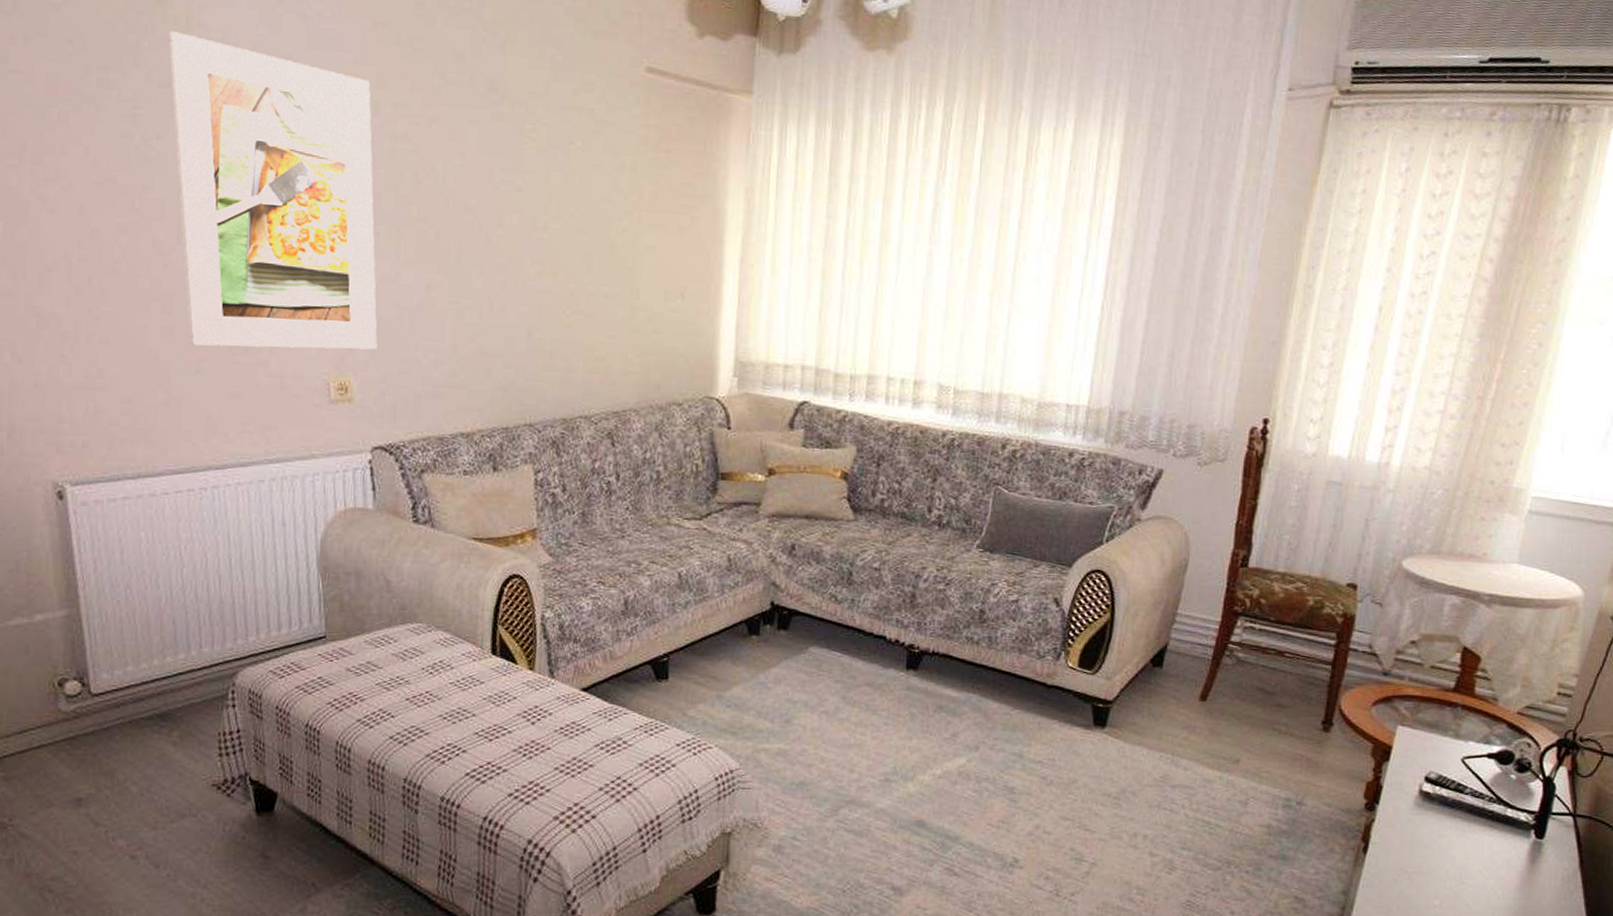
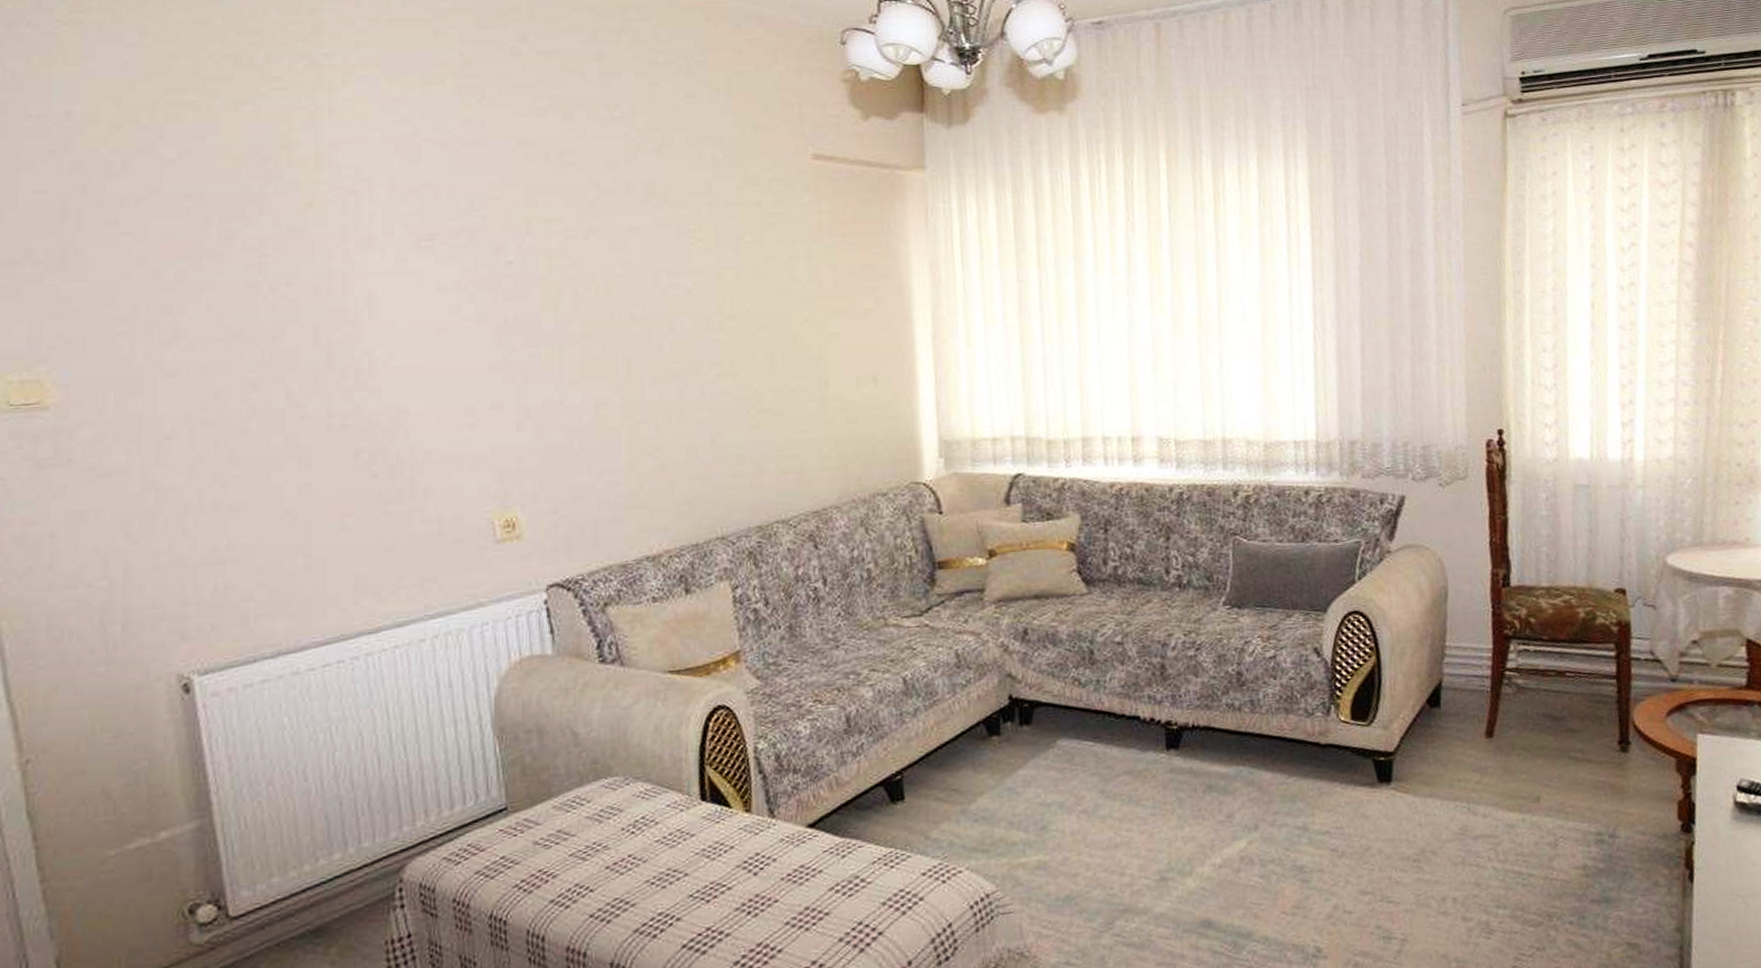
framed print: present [169,31,378,350] -> none [297,173,546,501]

